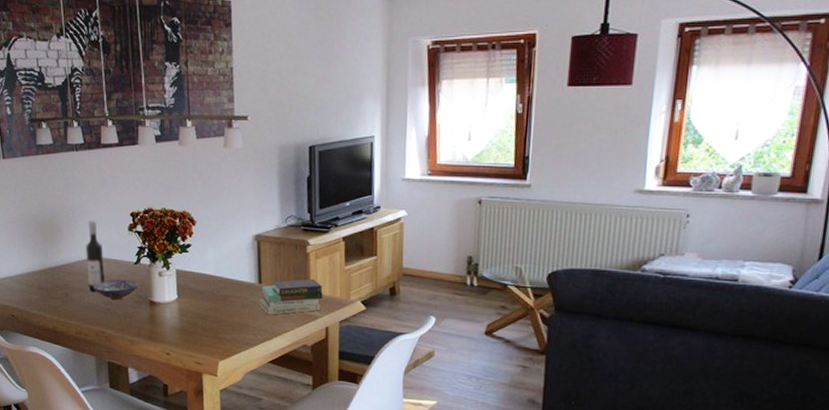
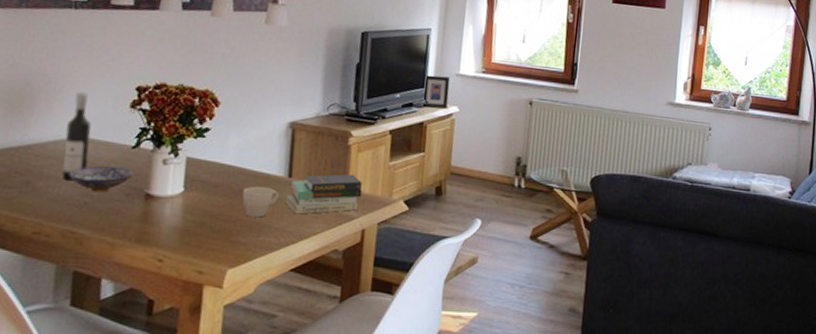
cup: none [223,291,252,319] -> present [242,186,279,218]
picture frame: none [370,182,397,215] -> present [422,75,450,109]
planter: present [750,172,781,196] -> none [757,94,780,116]

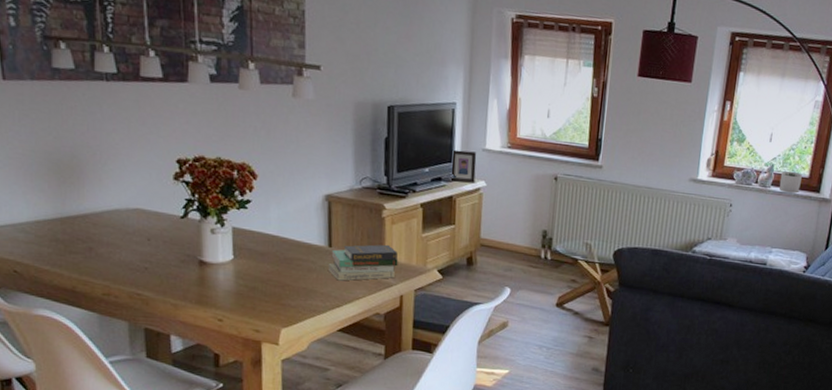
bottle: present [61,91,92,179] -> none [117,164,142,247]
bowl: present [68,166,134,193] -> none [126,234,186,259]
cup: present [242,186,279,218] -> none [287,254,321,284]
planter: none [757,94,780,116] -> present [779,171,802,194]

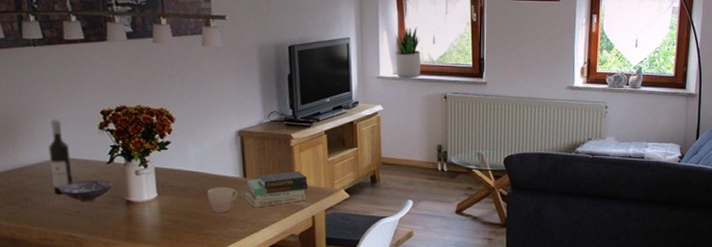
bottle: none [117,164,142,247] -> present [49,119,73,193]
bowl: none [126,234,186,259] -> present [58,180,113,202]
cup: none [287,254,321,284] -> present [207,187,237,213]
picture frame: present [450,149,477,183] -> none [349,79,372,109]
planter: none [504,97,533,155] -> present [395,27,421,78]
planter: present [779,171,802,194] -> none [648,72,668,91]

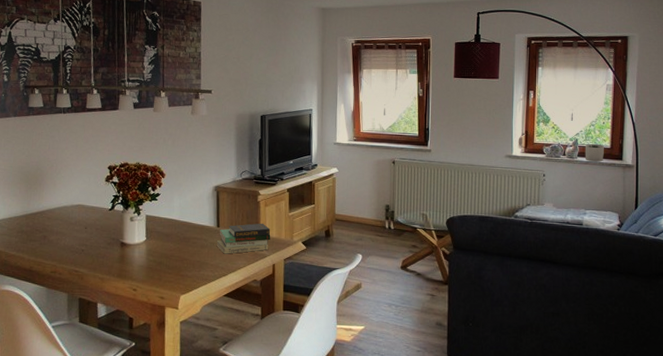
bottle: present [49,119,73,193] -> none [65,172,82,234]
bowl: present [58,180,113,202] -> none [70,224,112,243]
cup: present [207,187,237,213] -> none [186,234,211,257]
planter: present [395,27,421,78] -> none [350,100,373,145]
planter: none [648,72,668,91] -> present [585,144,604,162]

